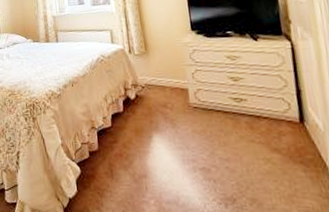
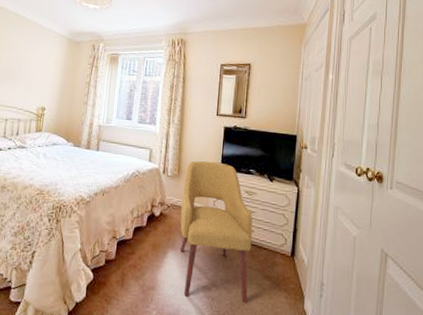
chair: none [154,30,257,183] -> present [179,161,253,304]

